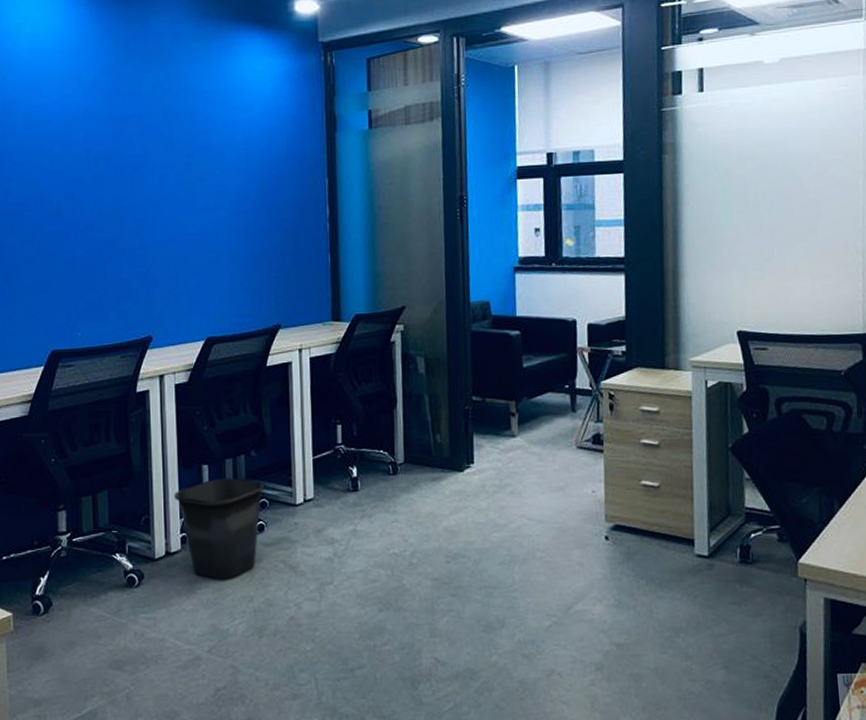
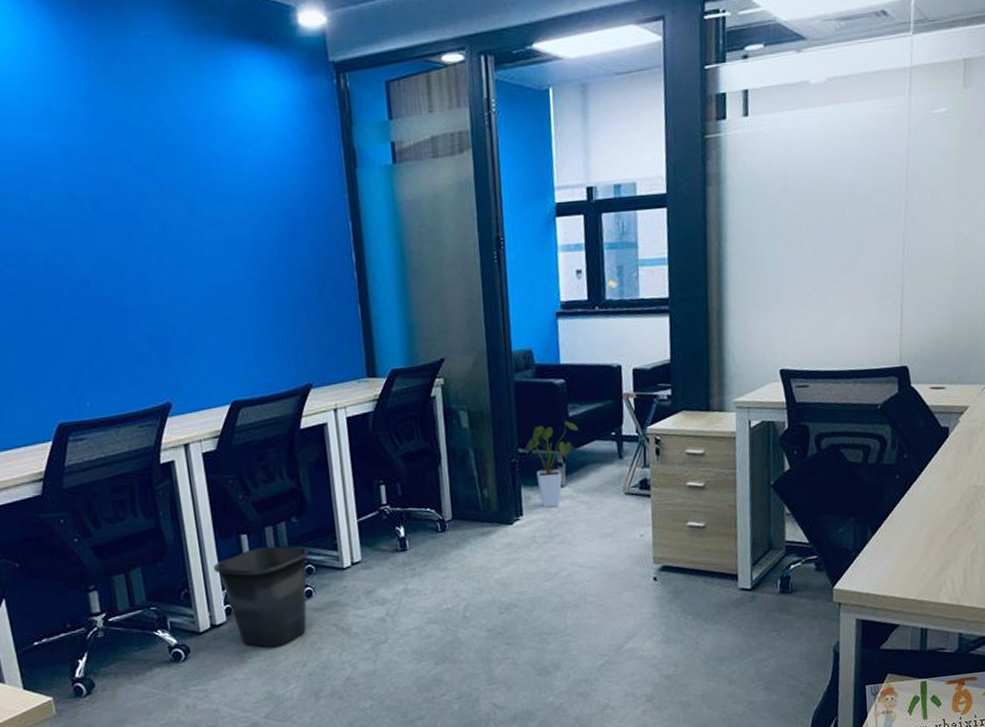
house plant: none [479,370,533,457] -> present [525,419,579,508]

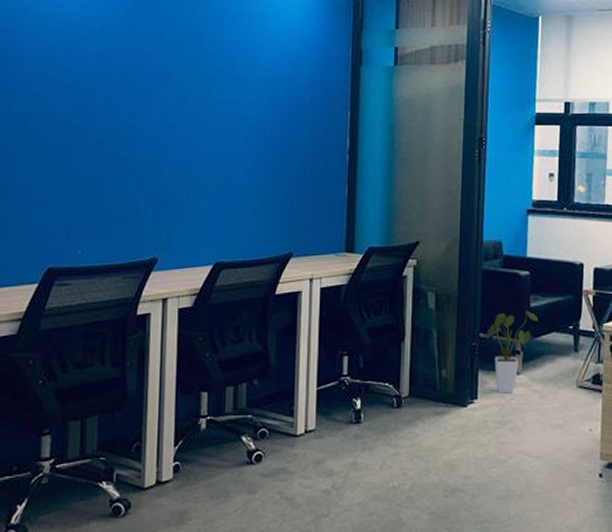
waste bin: present [213,546,310,648] -> none [169,406,266,511]

